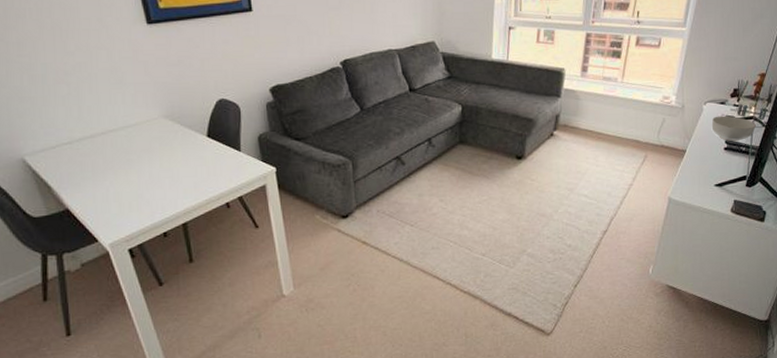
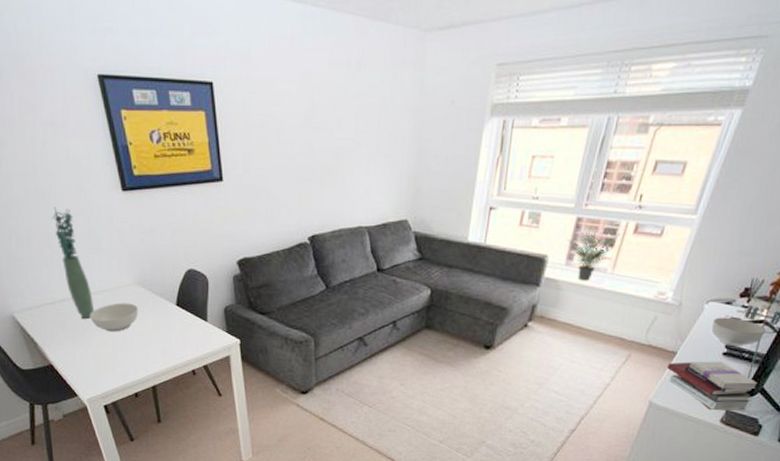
vase: none [69,43,118,157] -> present [51,207,95,319]
bowl: none [112,137,166,169] -> present [90,303,138,332]
potted plant: none [580,45,625,90] -> present [567,231,621,281]
books: none [680,156,757,202] -> present [667,361,758,412]

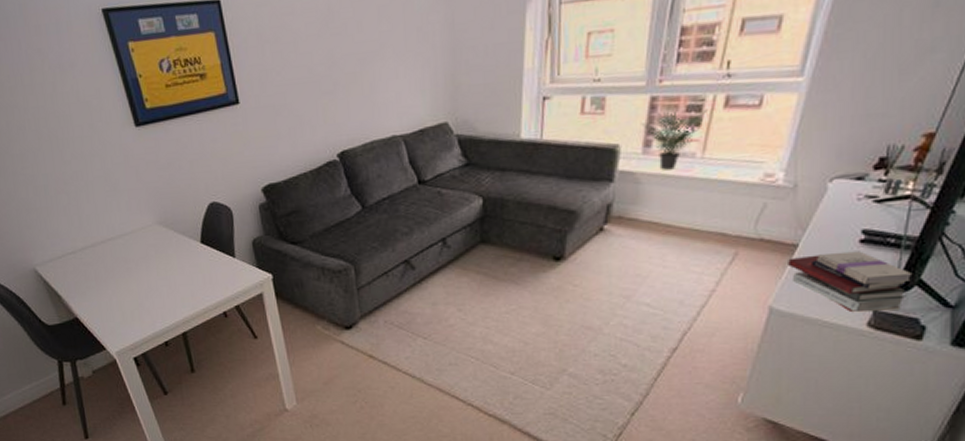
vase: present [51,207,95,319] -> none [66,151,117,266]
bowl: present [90,303,138,332] -> none [112,245,162,278]
bowl: present [711,317,767,347] -> none [840,195,916,232]

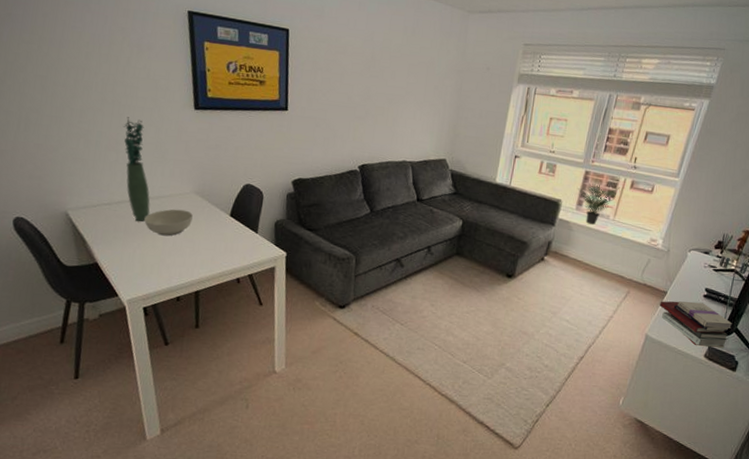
vase: none [66,151,117,266] -> present [123,117,150,222]
bowl: none [112,245,162,278] -> present [144,209,193,236]

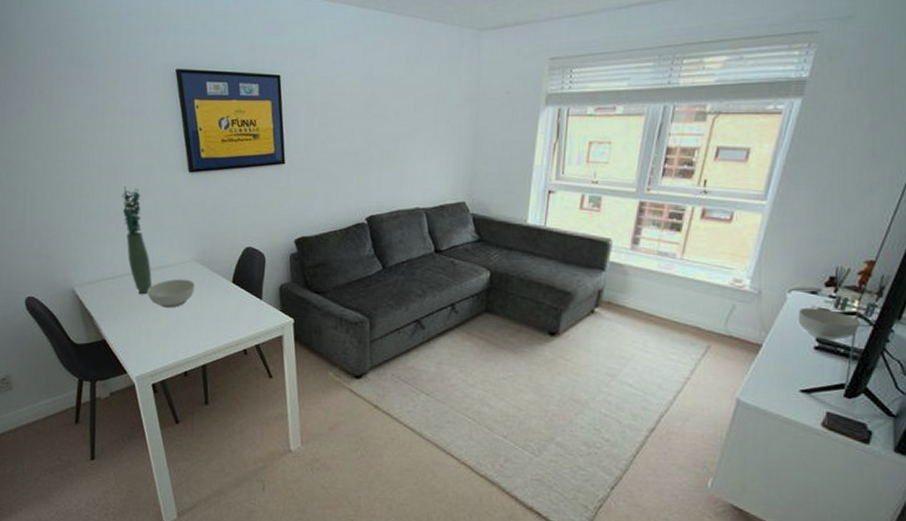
potted plant: present [577,183,620,225] -> none [630,215,687,266]
books: present [660,301,733,349] -> none [753,355,860,415]
bowl: none [693,264,737,291] -> present [797,307,861,341]

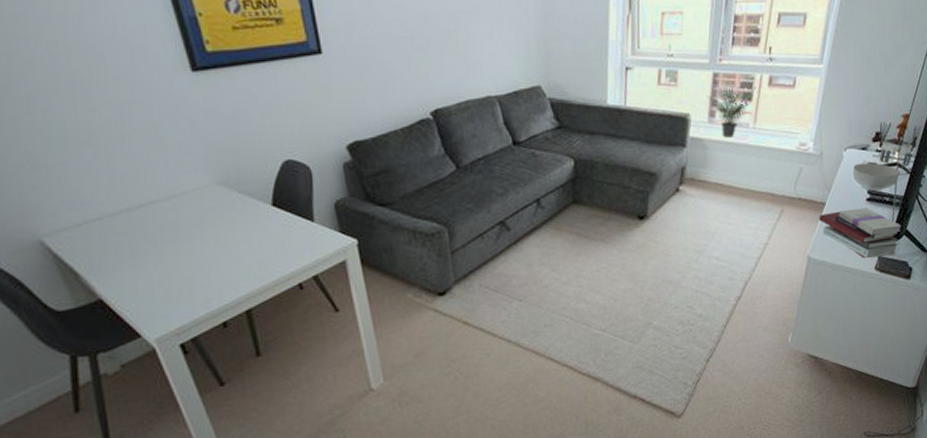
vase: present [121,186,153,294] -> none [94,96,161,234]
bowl: present [147,279,195,308] -> none [154,208,222,248]
potted plant: none [630,215,687,266] -> present [706,86,757,138]
books: none [753,355,860,415] -> present [819,207,902,259]

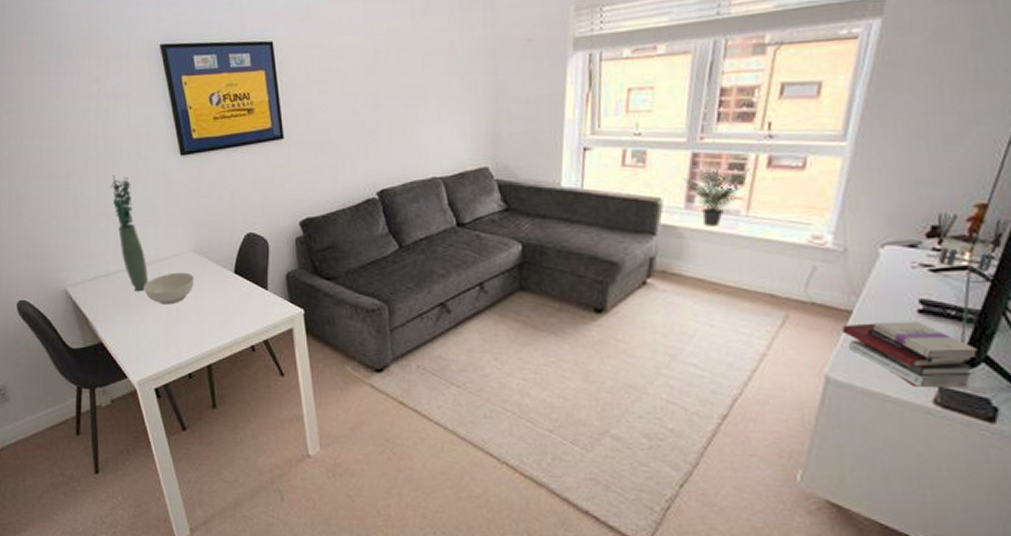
vase: none [94,96,161,234] -> present [110,175,149,291]
bowl: none [154,208,222,248] -> present [144,272,194,305]
bowl: present [852,162,901,192] -> none [894,264,976,302]

